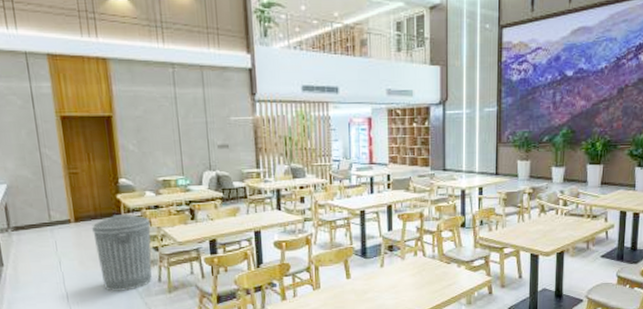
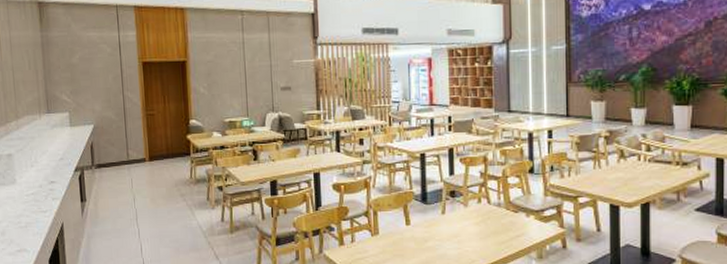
trash can: present [92,214,152,292] -> none [164,154,216,229]

